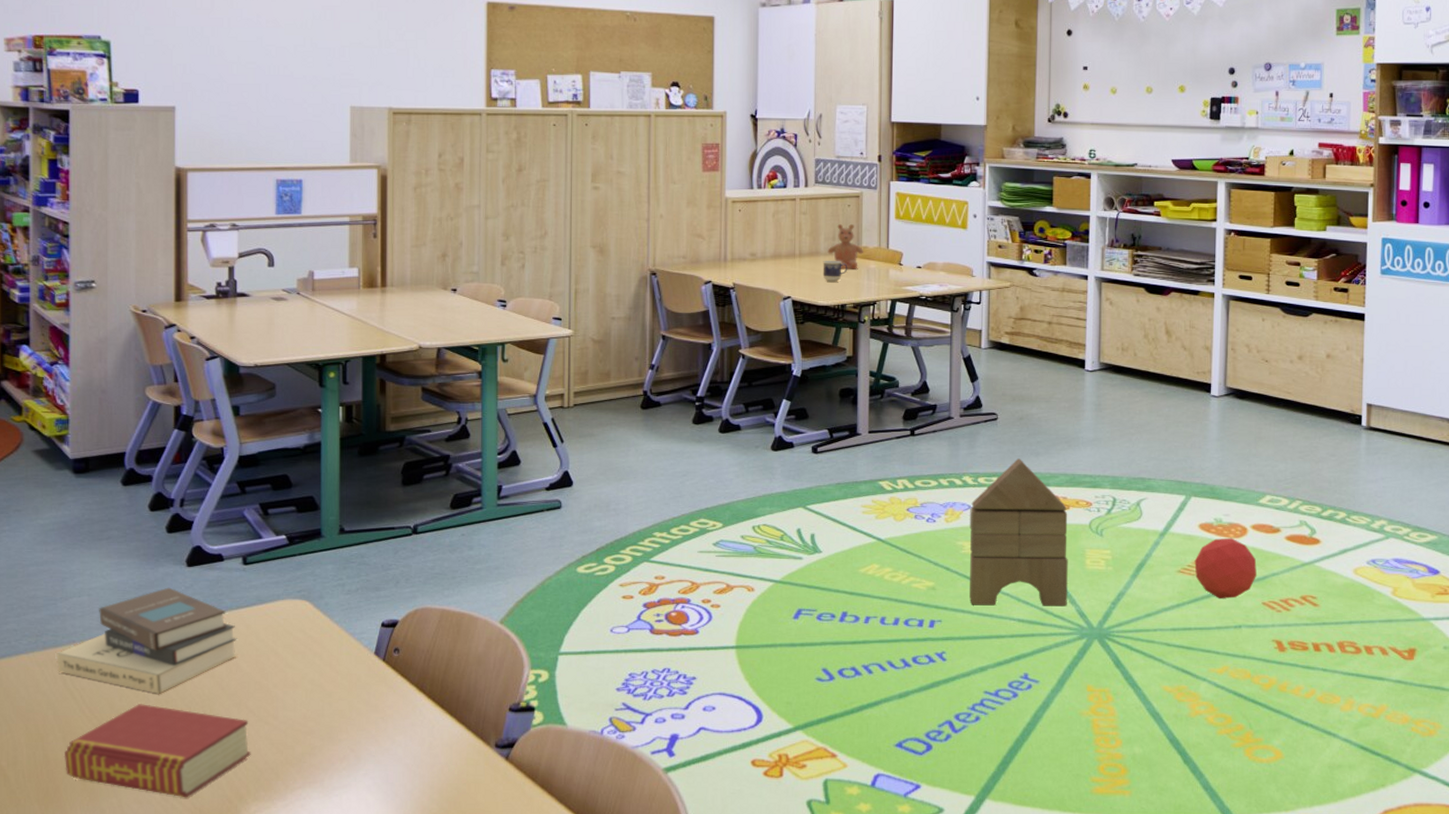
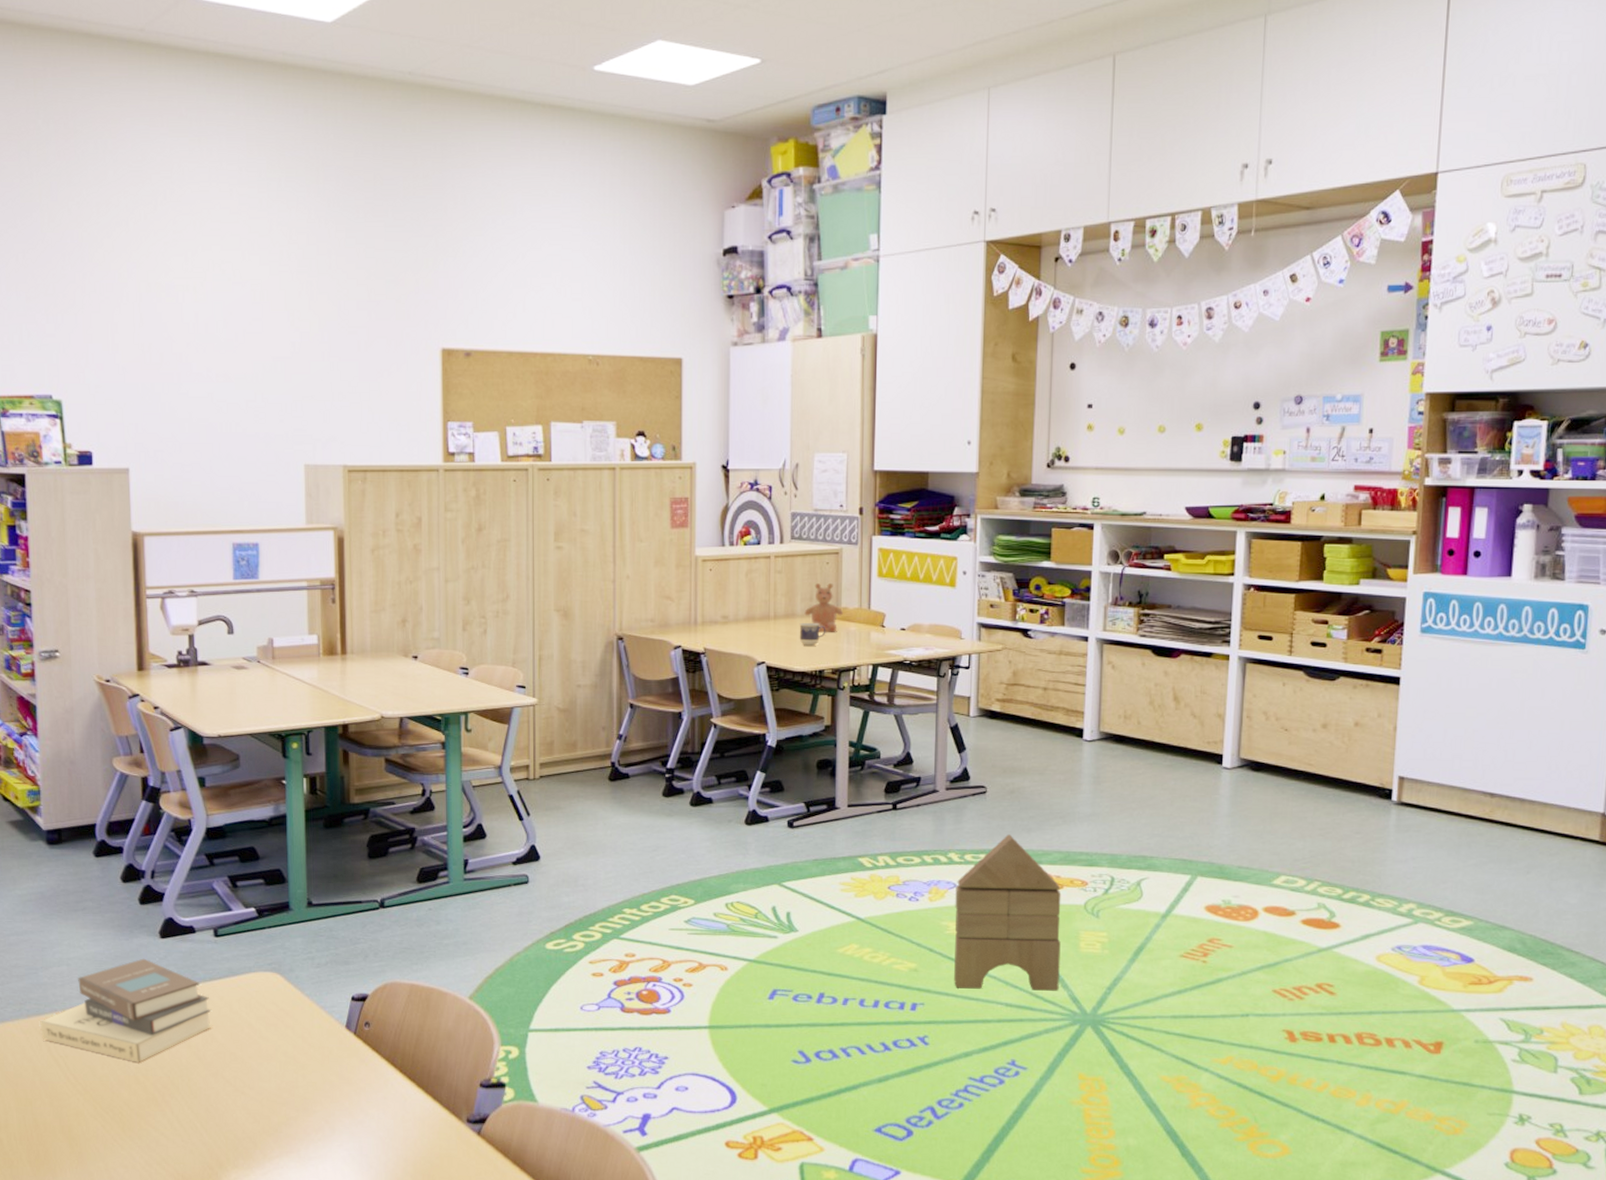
book: present [64,704,251,798] -> none [52,1072,229,1164]
ball: present [1194,537,1257,599] -> none [1199,920,1268,985]

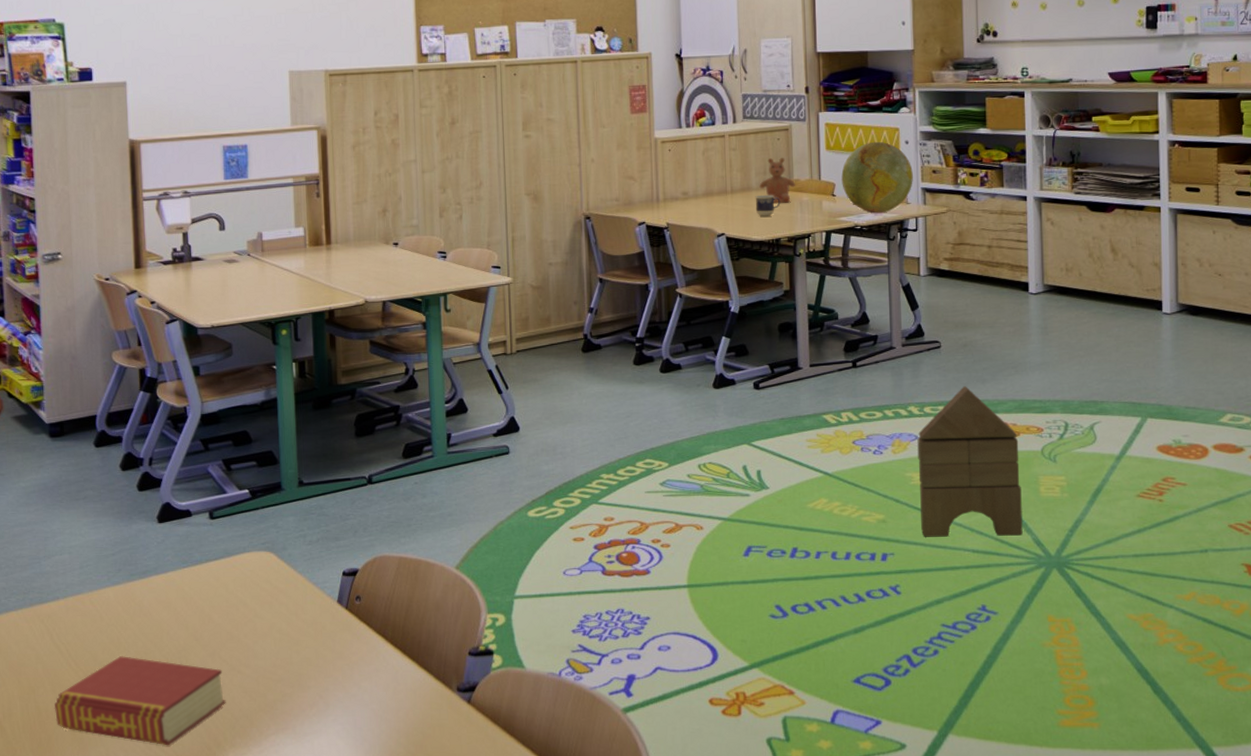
books: present [40,958,213,1063] -> none [43,543,210,646]
book: none [52,1072,229,1164] -> present [54,656,226,746]
globe: none [892,570,969,648] -> present [841,141,913,213]

